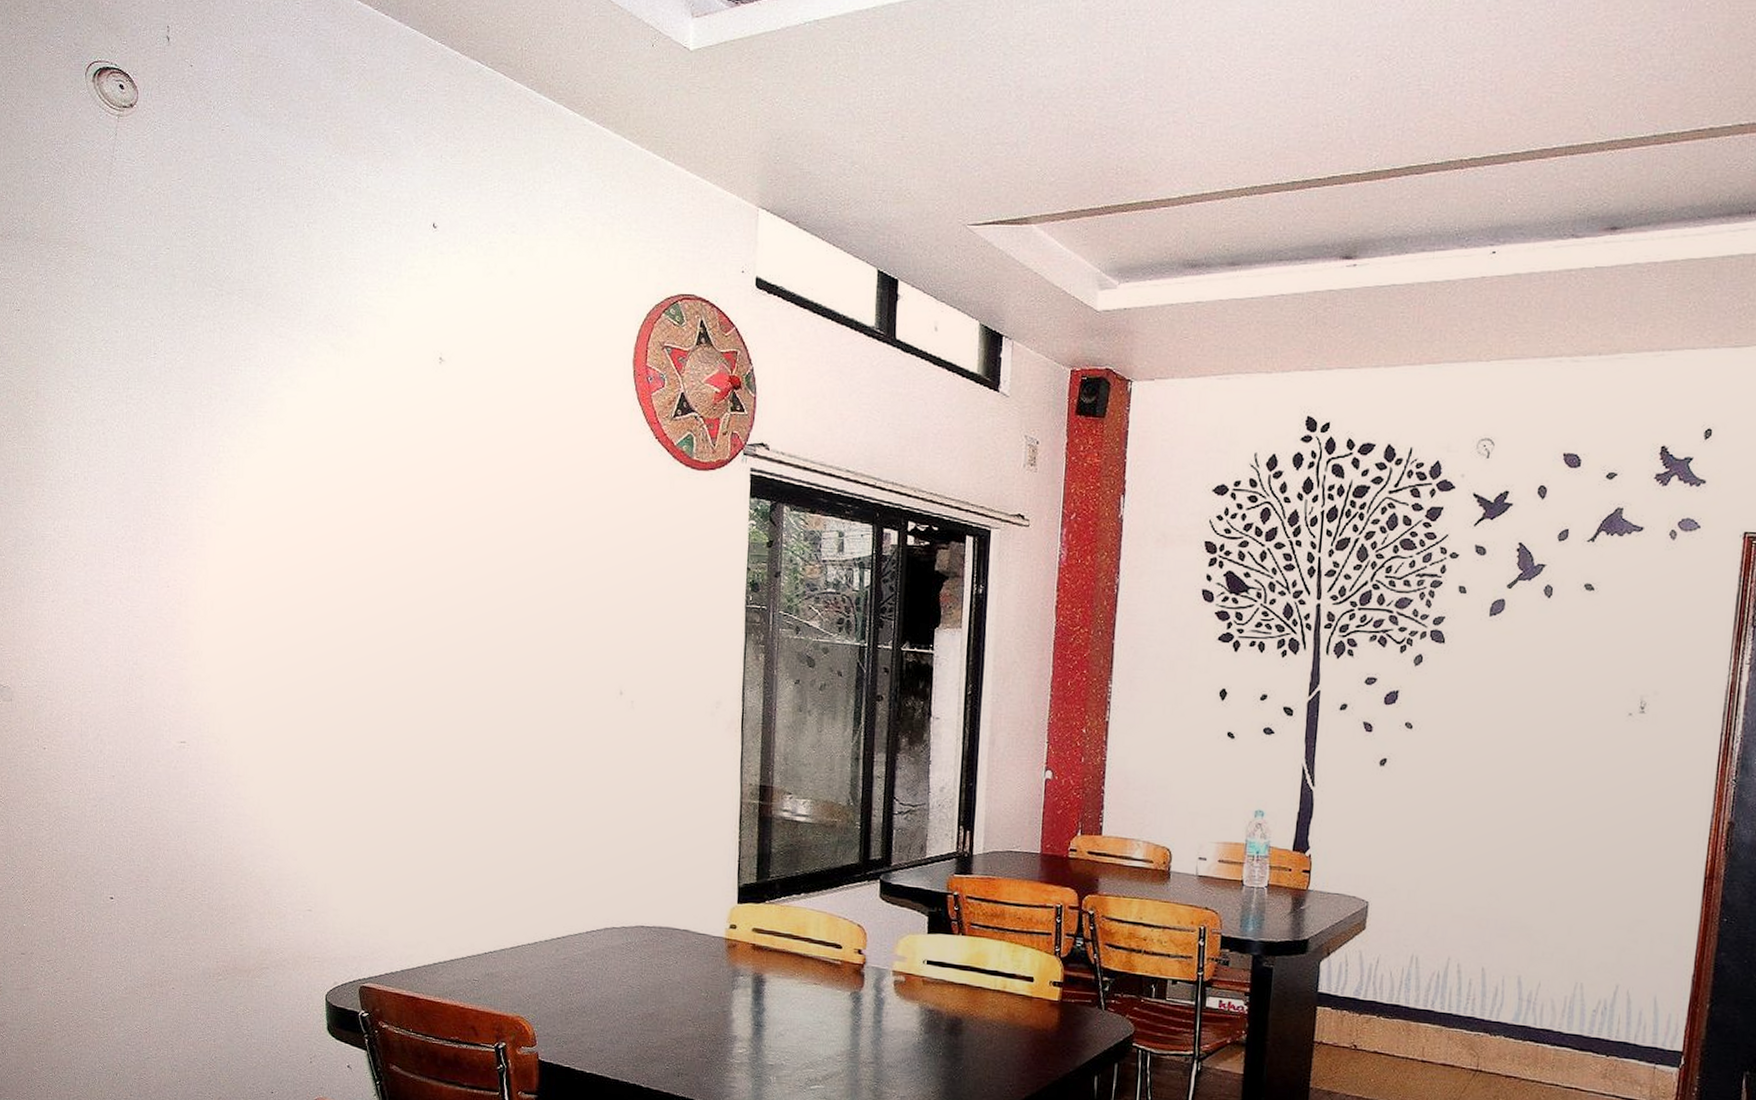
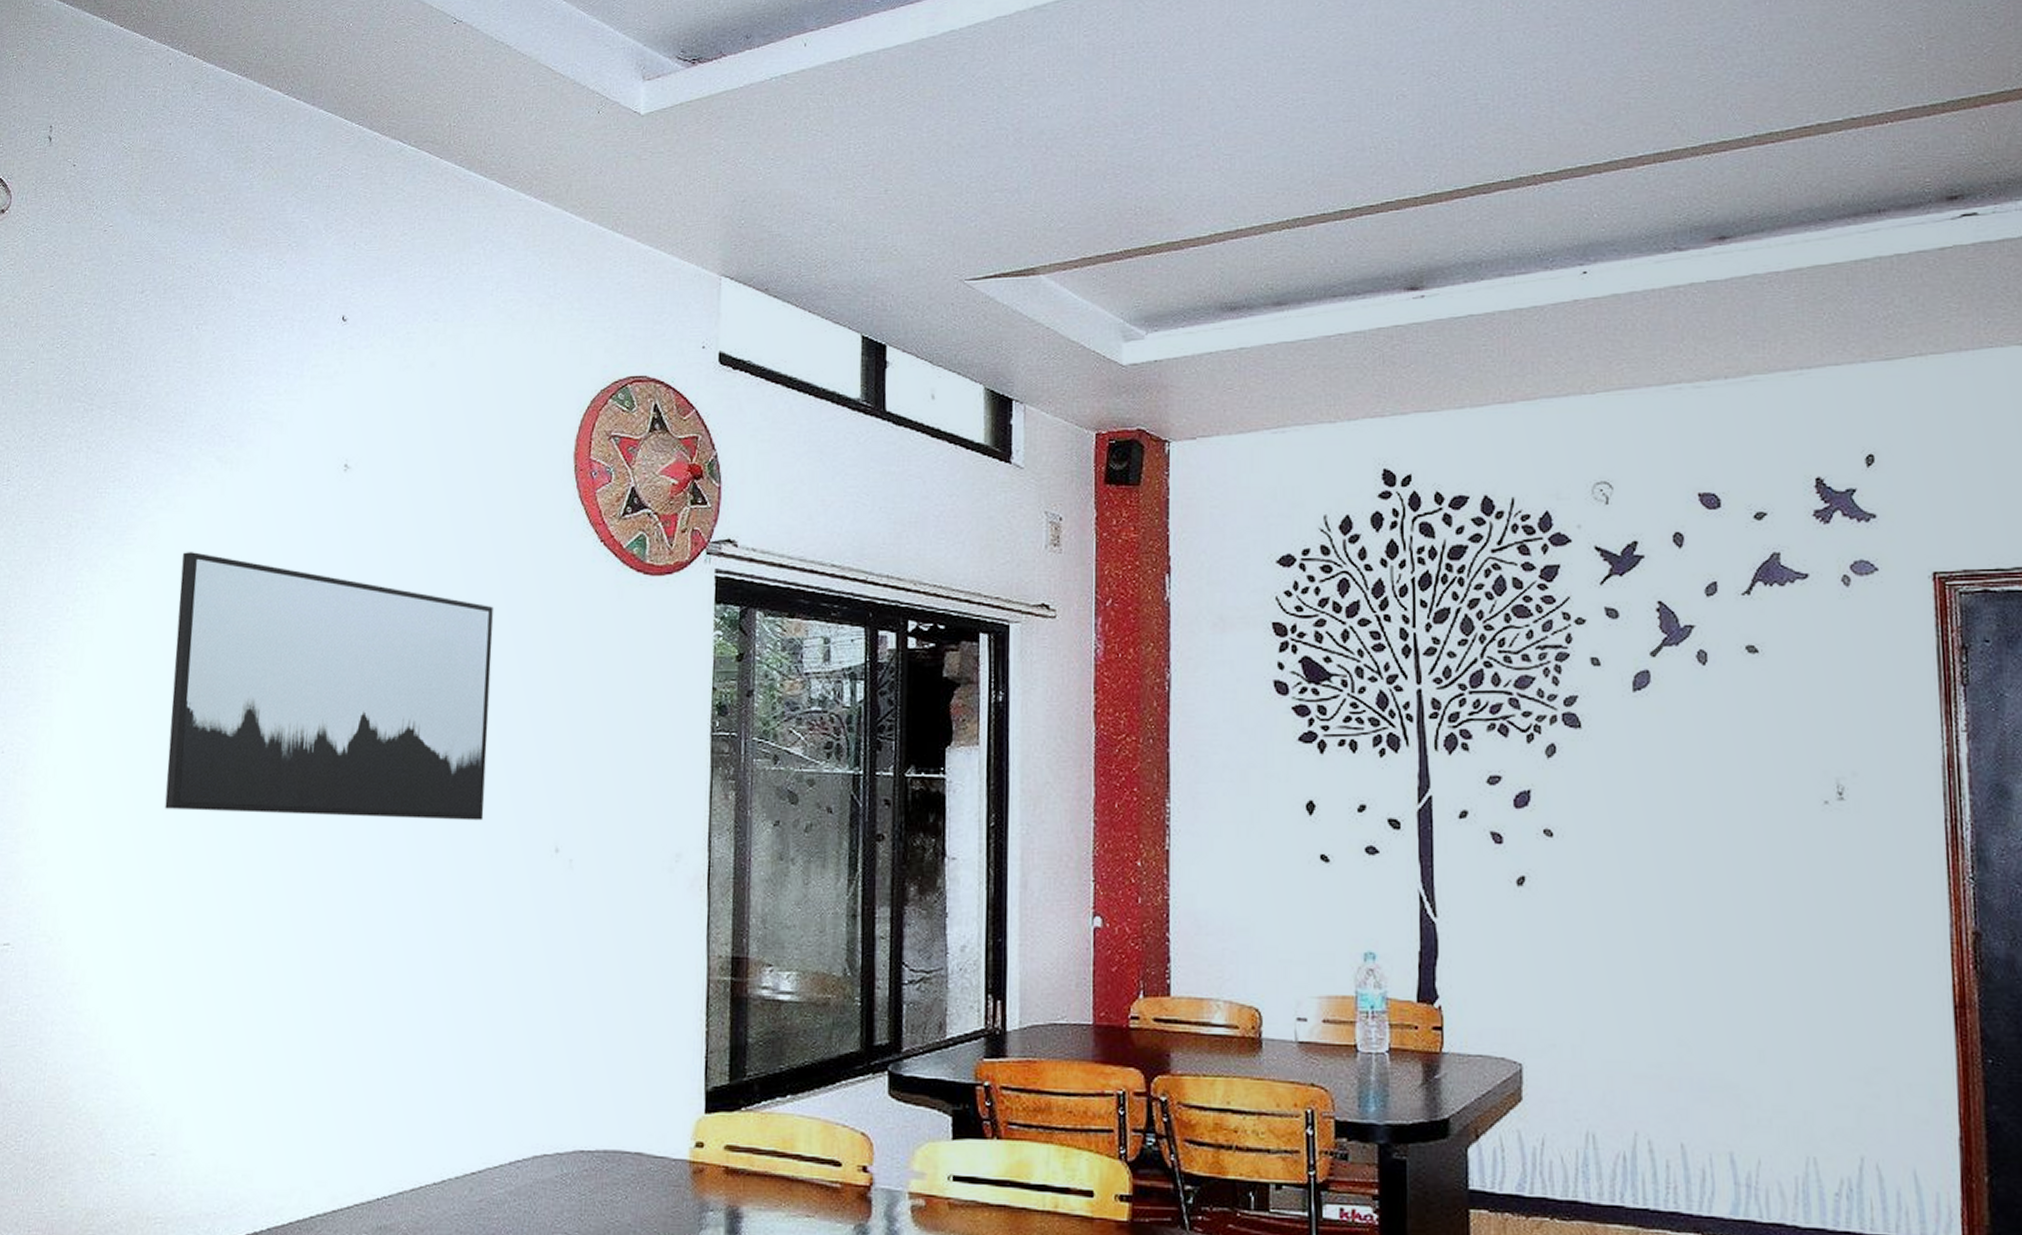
wall art: none [303,426,567,666] -> present [165,552,493,821]

